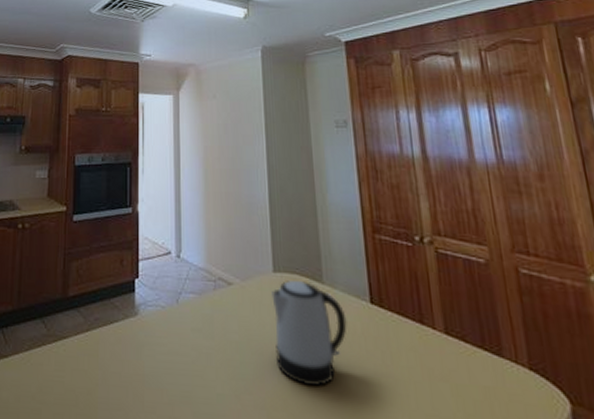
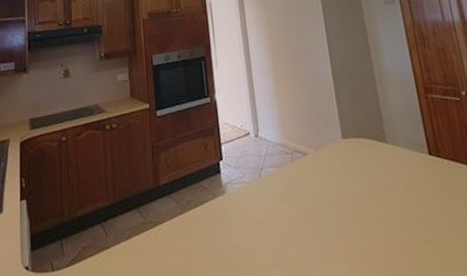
kettle: present [271,281,347,386] -> none [342,143,411,235]

